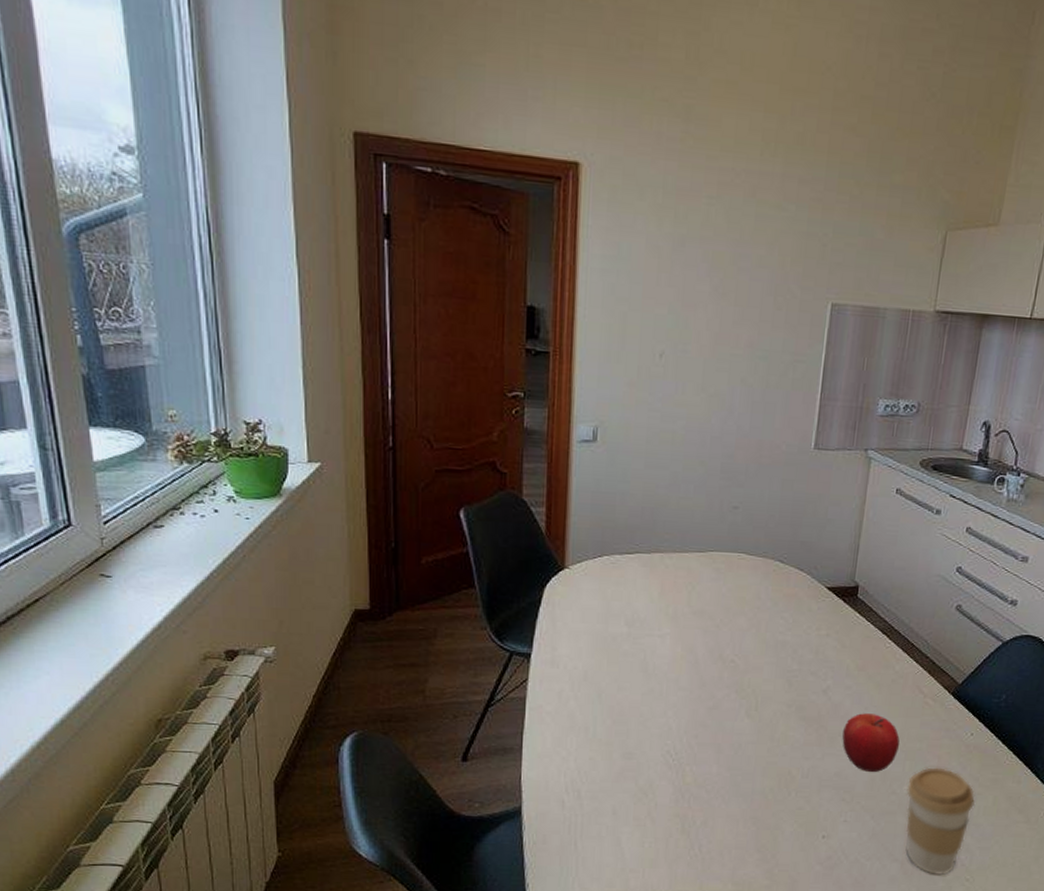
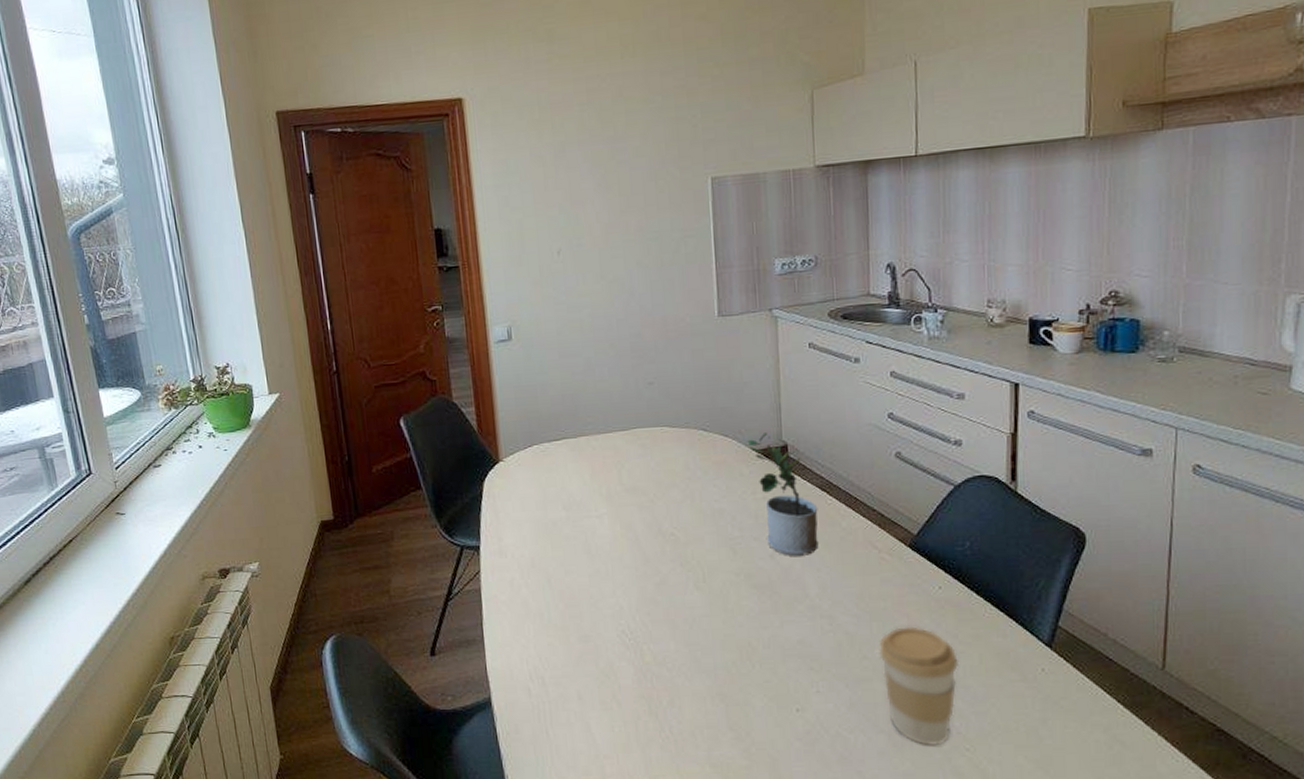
potted plant: none [821,571,876,695] -> present [747,432,819,557]
fruit: present [842,713,900,772] -> none [798,575,863,637]

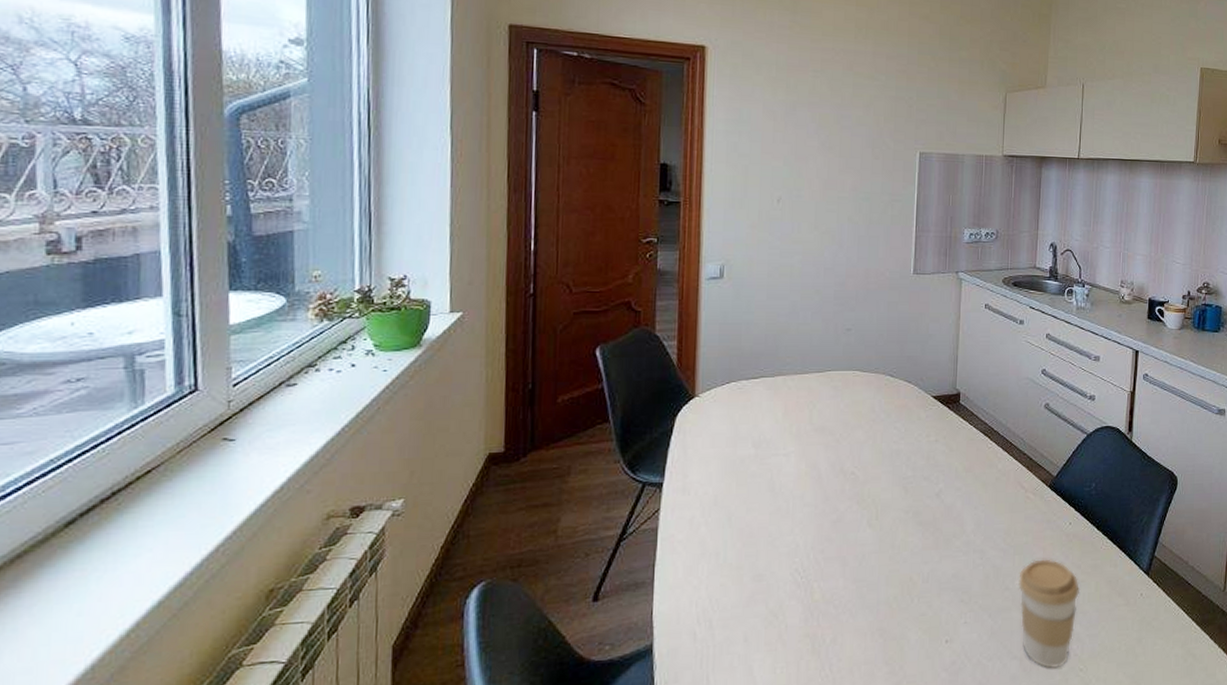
potted plant: present [747,432,819,557] -> none [927,381,980,496]

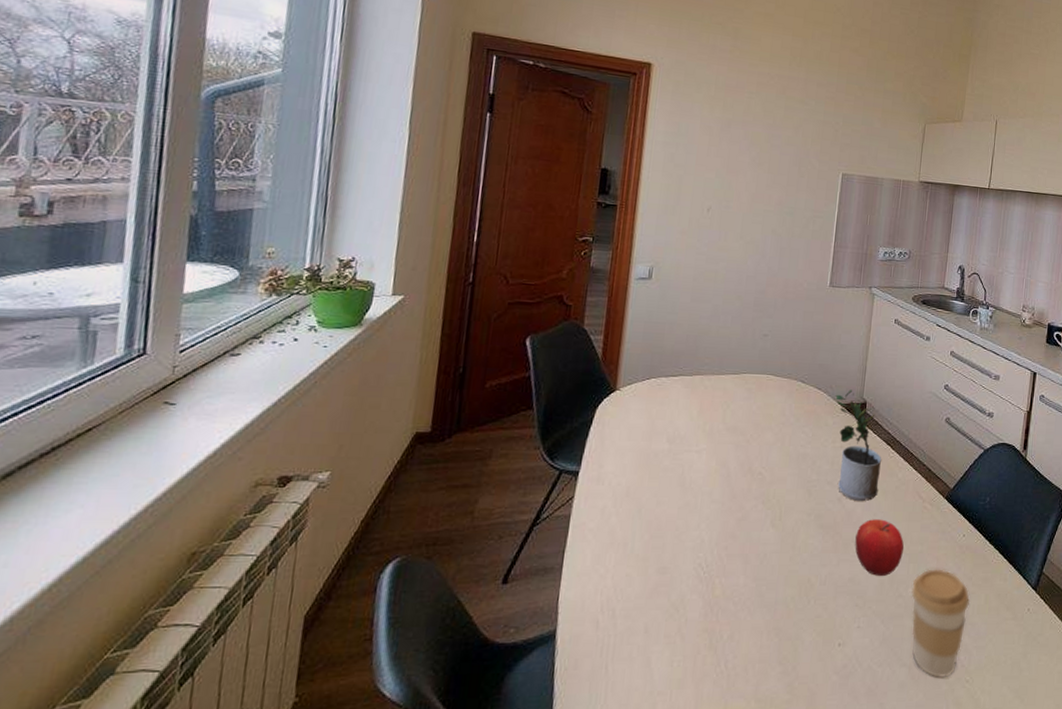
potted plant: none [927,381,980,496] -> present [835,390,882,502]
fruit: none [957,512,1009,570] -> present [855,519,904,576]

